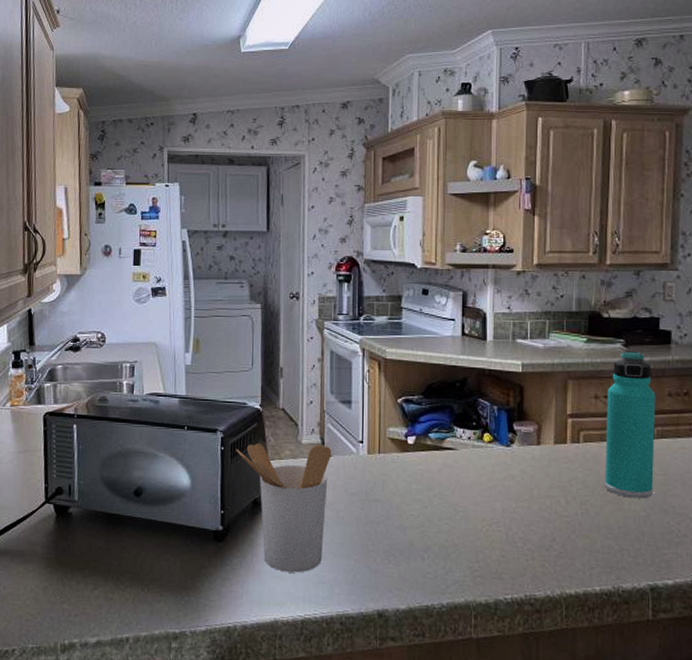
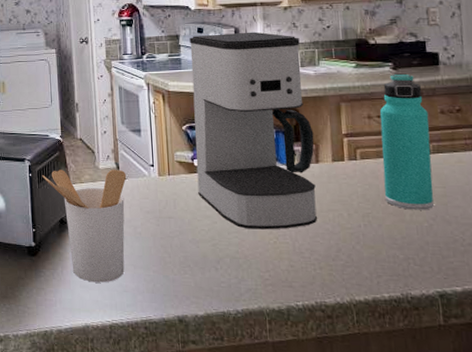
coffee maker: none [410,296,537,517] -> present [189,31,317,230]

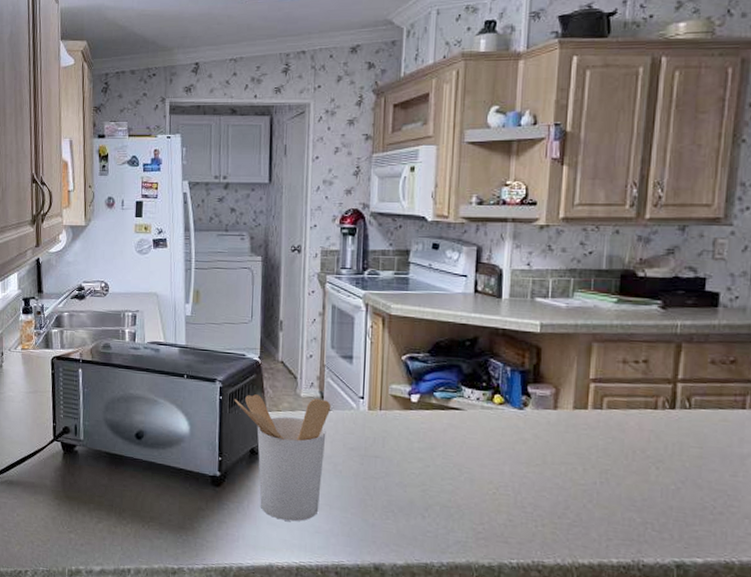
coffee maker: present [189,31,317,230] -> none [412,252,556,480]
thermos bottle: present [380,73,434,210] -> none [629,313,696,472]

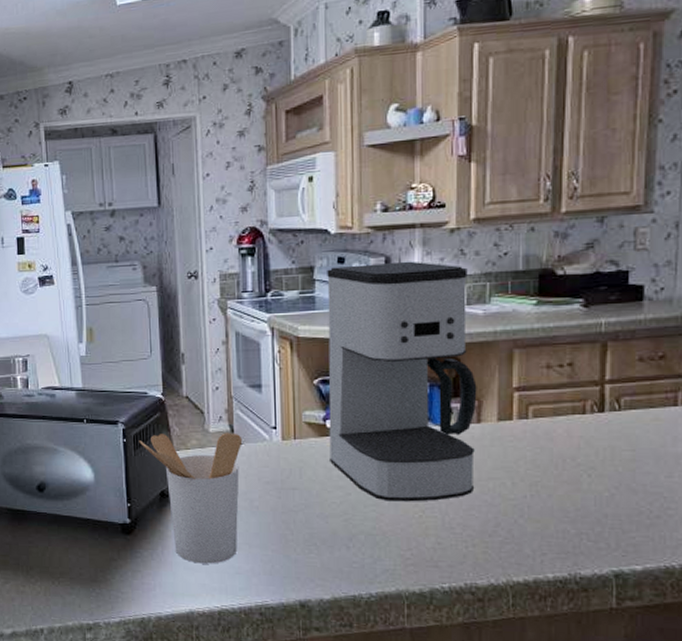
coffee maker: none [412,252,556,480] -> present [327,261,477,502]

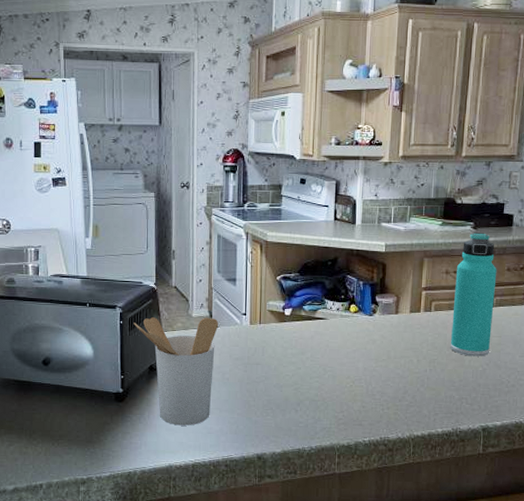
coffee maker: present [327,261,477,502] -> none [286,185,397,375]
thermos bottle: none [558,312,623,478] -> present [450,232,497,357]

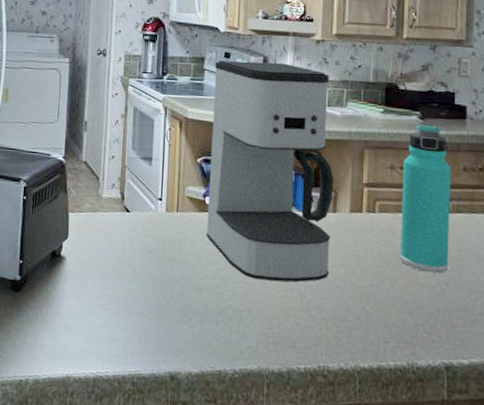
utensil holder: present [133,317,219,426] -> none [37,195,131,329]
coffee maker: none [286,185,397,375] -> present [206,60,334,282]

